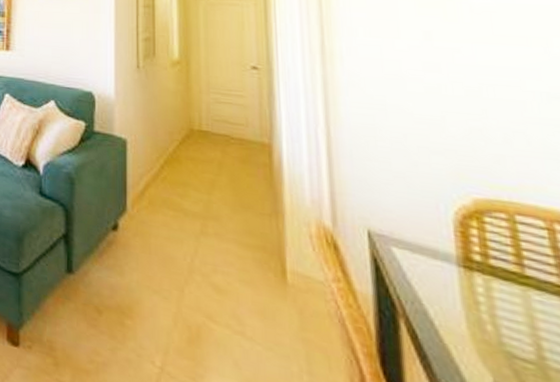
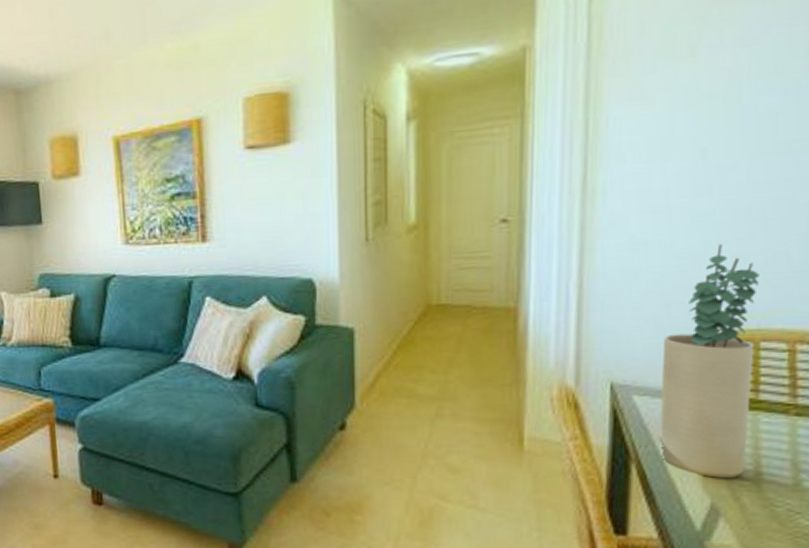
vase: none [414,115,526,358] -> present [659,244,759,478]

